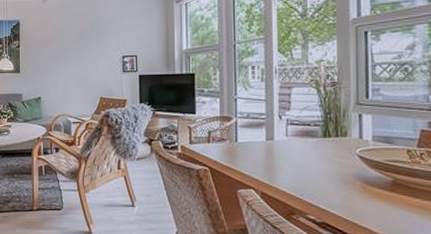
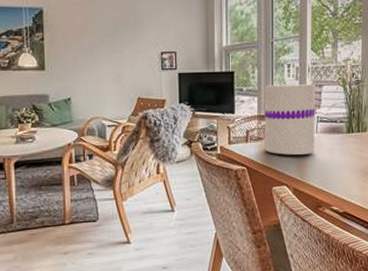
vase: none [227,85,285,158] -> present [264,84,315,155]

